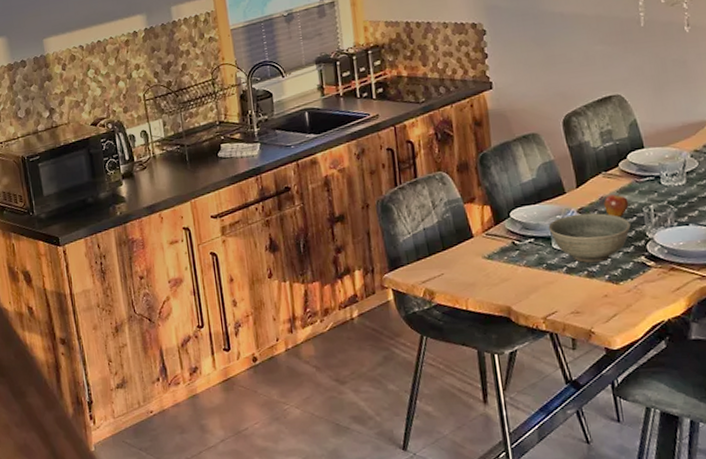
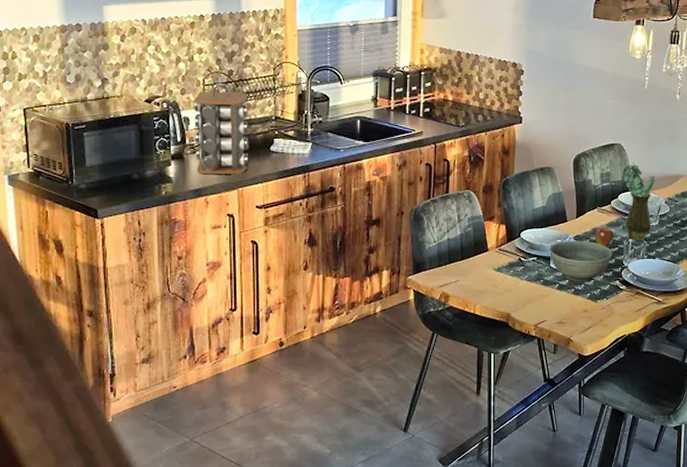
spice rack: none [137,95,199,190] -> present [194,82,249,175]
vase: none [627,114,677,206] -> present [623,162,655,241]

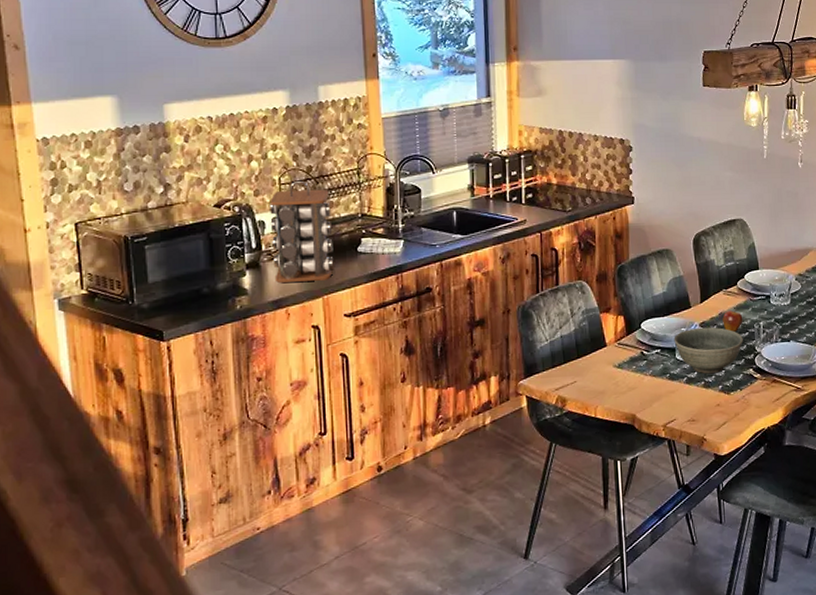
vase: present [623,162,655,241] -> none [747,238,783,323]

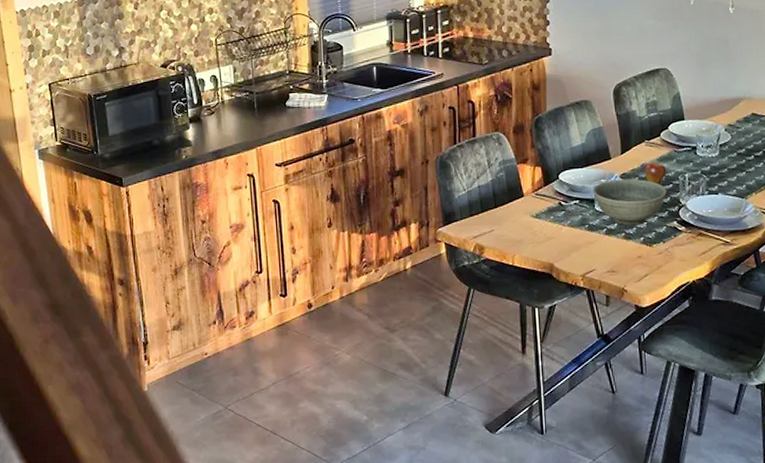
spice rack: present [270,180,334,283] -> none [208,41,266,135]

